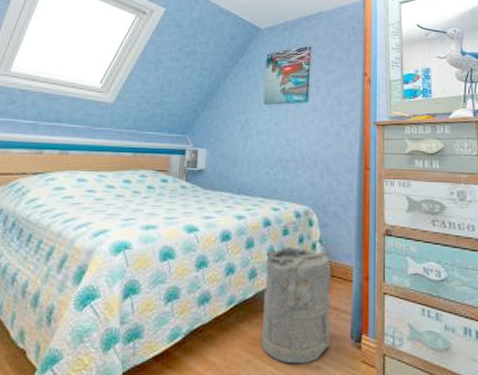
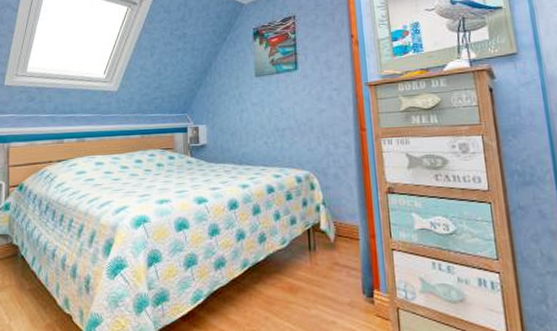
laundry hamper: present [261,246,331,364] -> none [272,210,342,320]

